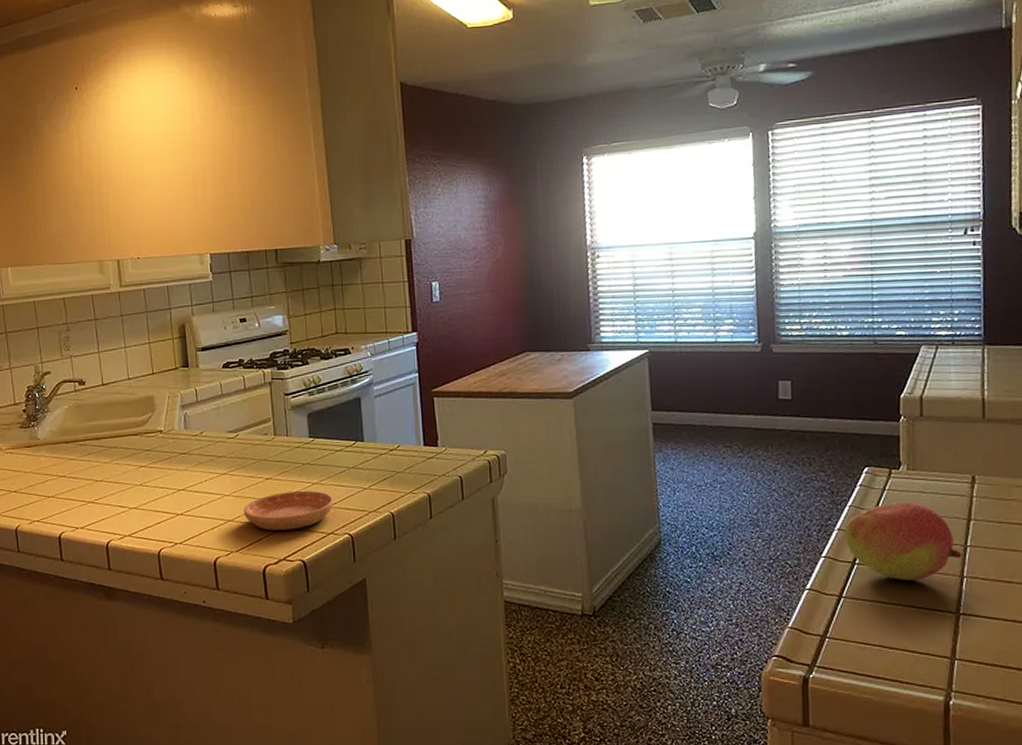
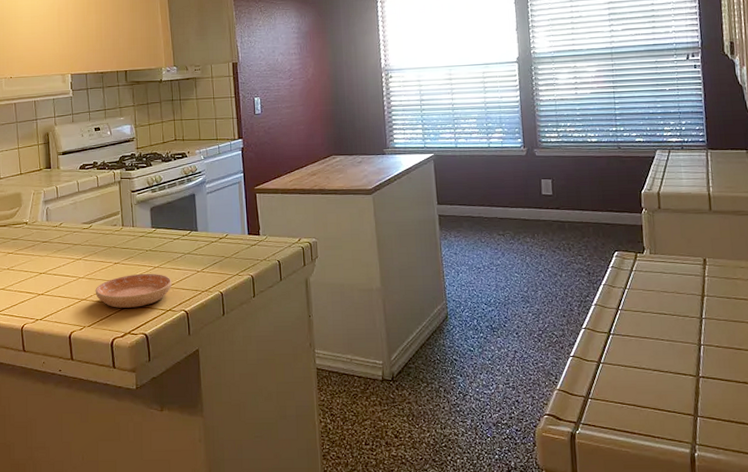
fruit: present [844,501,962,580] -> none [600,280,699,348]

